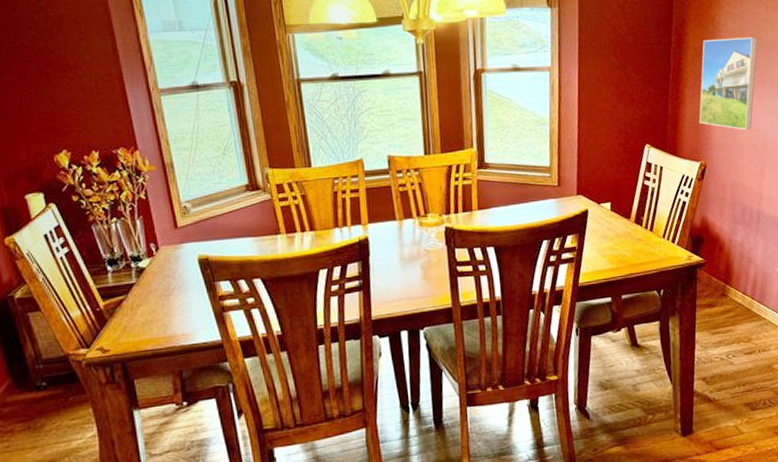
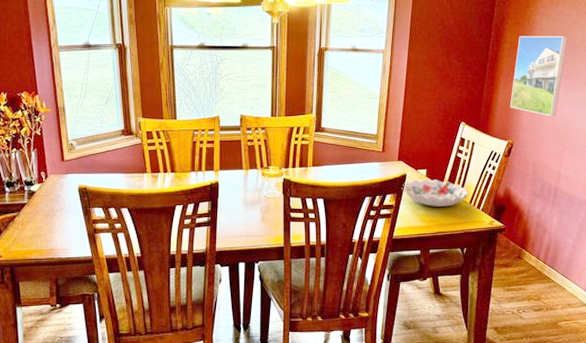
decorative bowl: none [584,213,660,245] -> present [402,178,468,207]

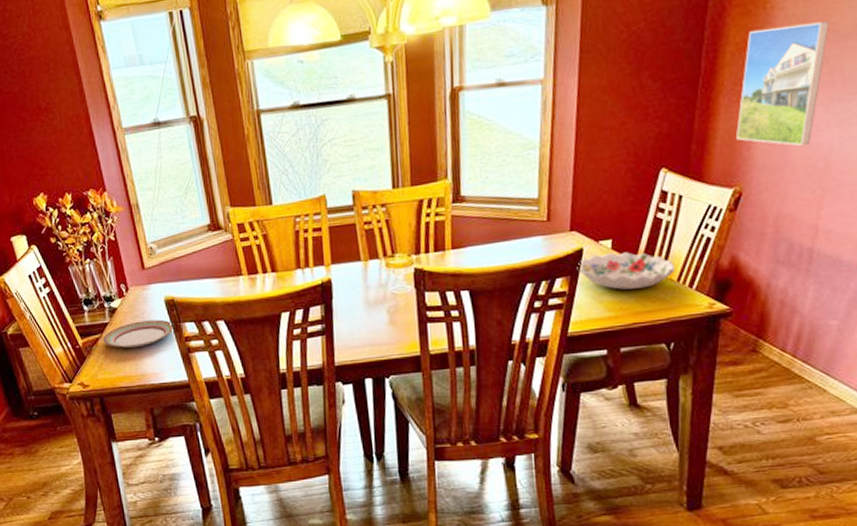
plate: none [19,204,84,227] -> present [102,319,174,349]

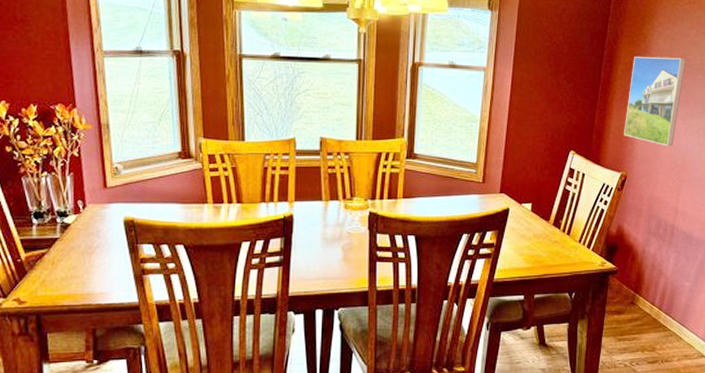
plate: present [102,319,174,349] -> none [49,239,131,266]
decorative bowl: present [577,252,675,290] -> none [504,213,577,246]

